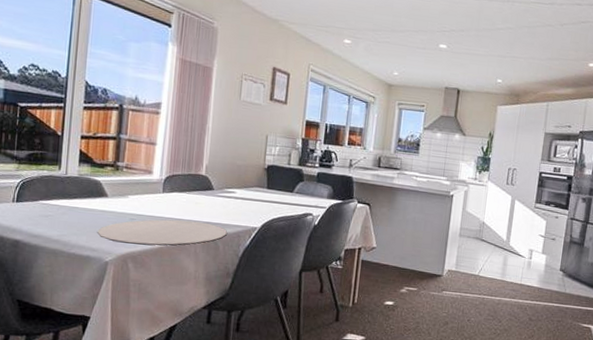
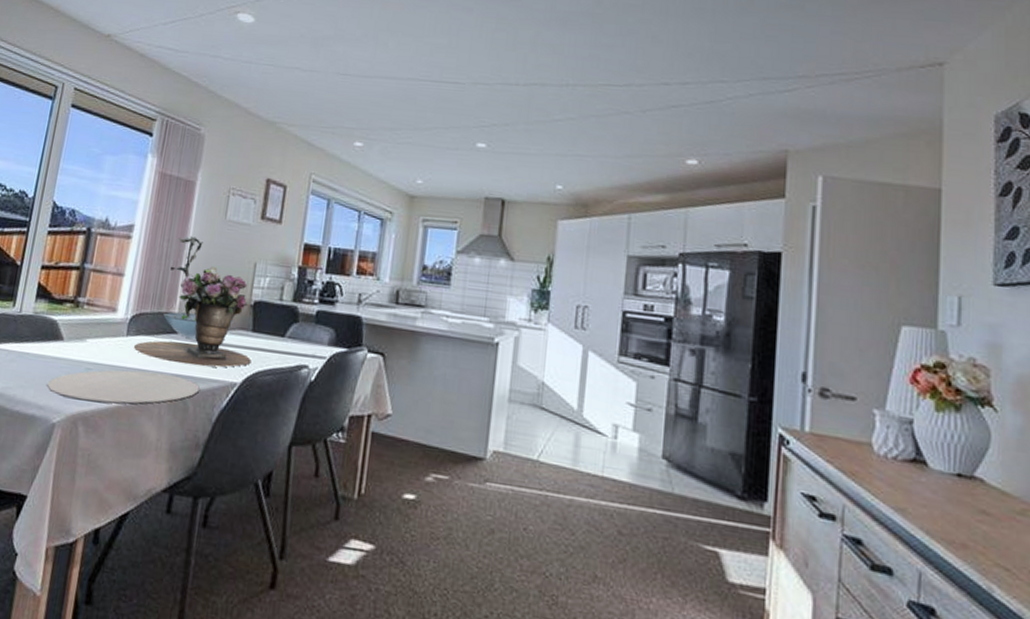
flower arrangement: none [169,113,268,217] -> present [133,236,252,368]
decorative bowl: none [193,174,252,195] -> present [163,312,234,340]

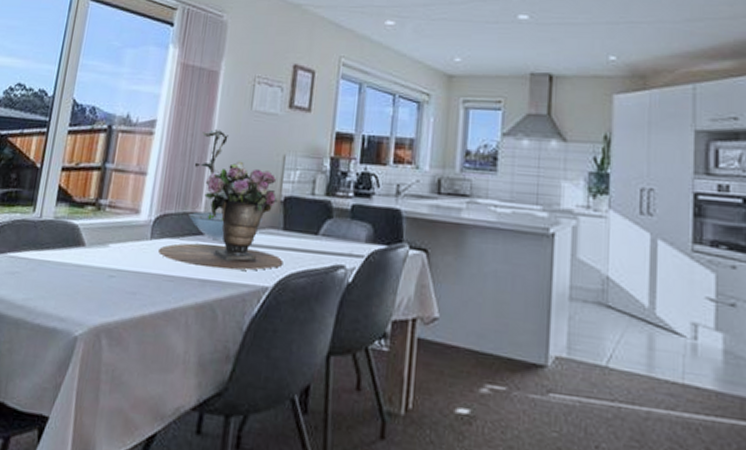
placemat: present [47,370,200,404] -> none [68,276,229,314]

